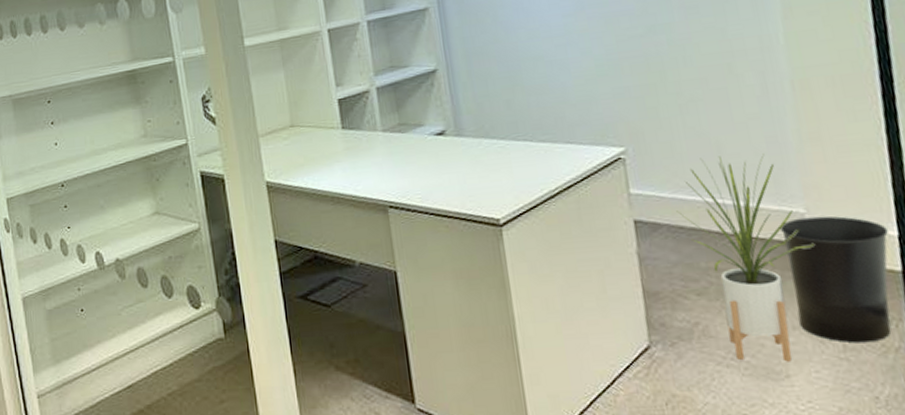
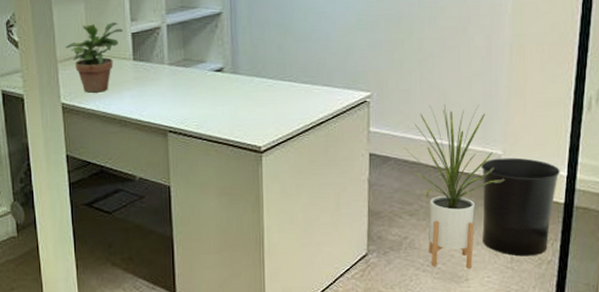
potted plant: none [267,89,328,169] -> present [66,22,123,93]

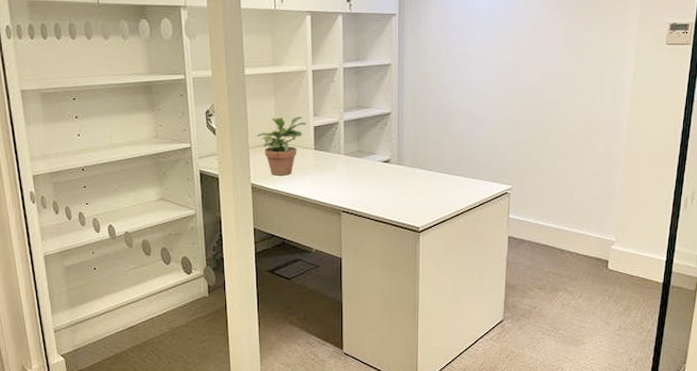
house plant: present [404,104,504,269] -> none [537,198,616,335]
waste bin: present [482,157,560,256] -> none [597,244,661,325]

